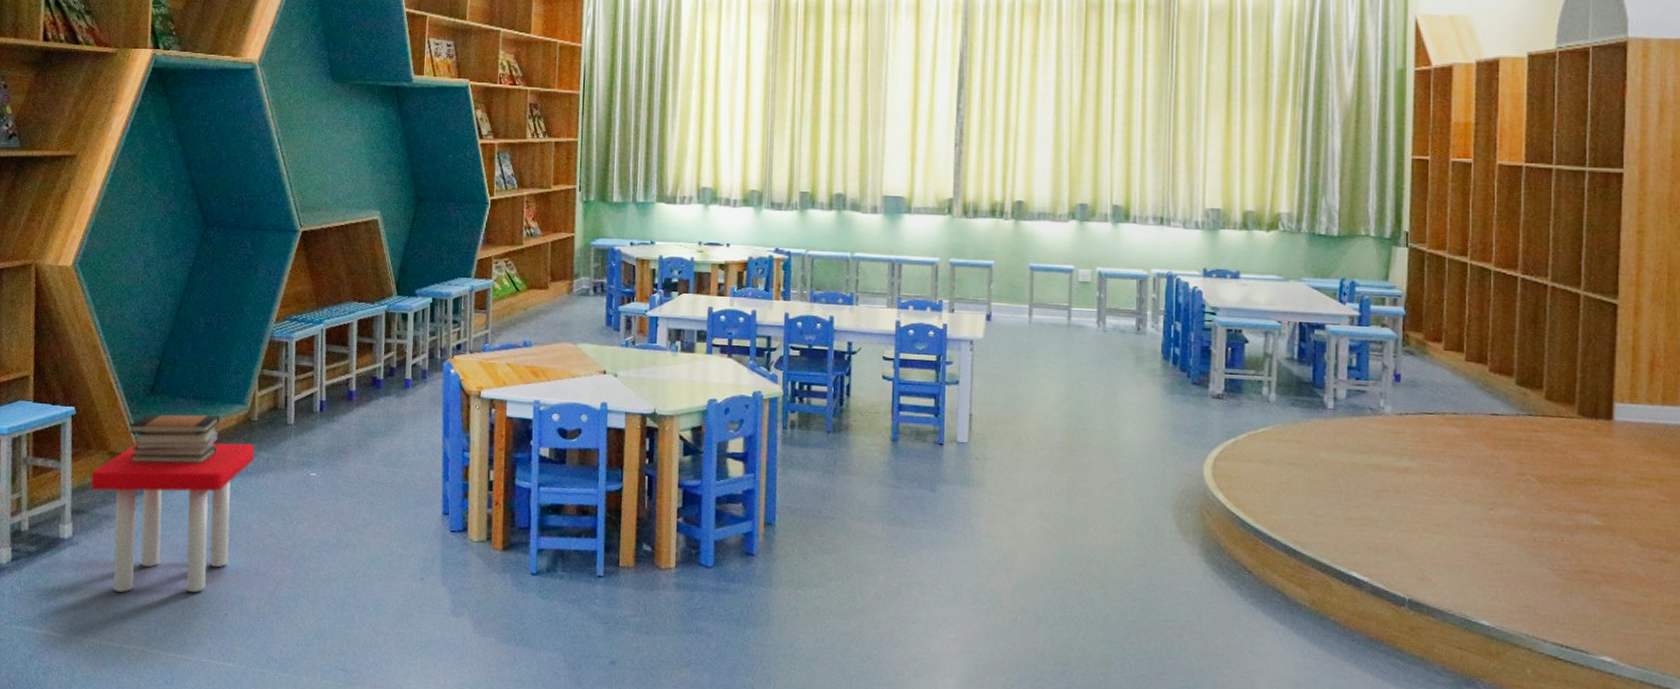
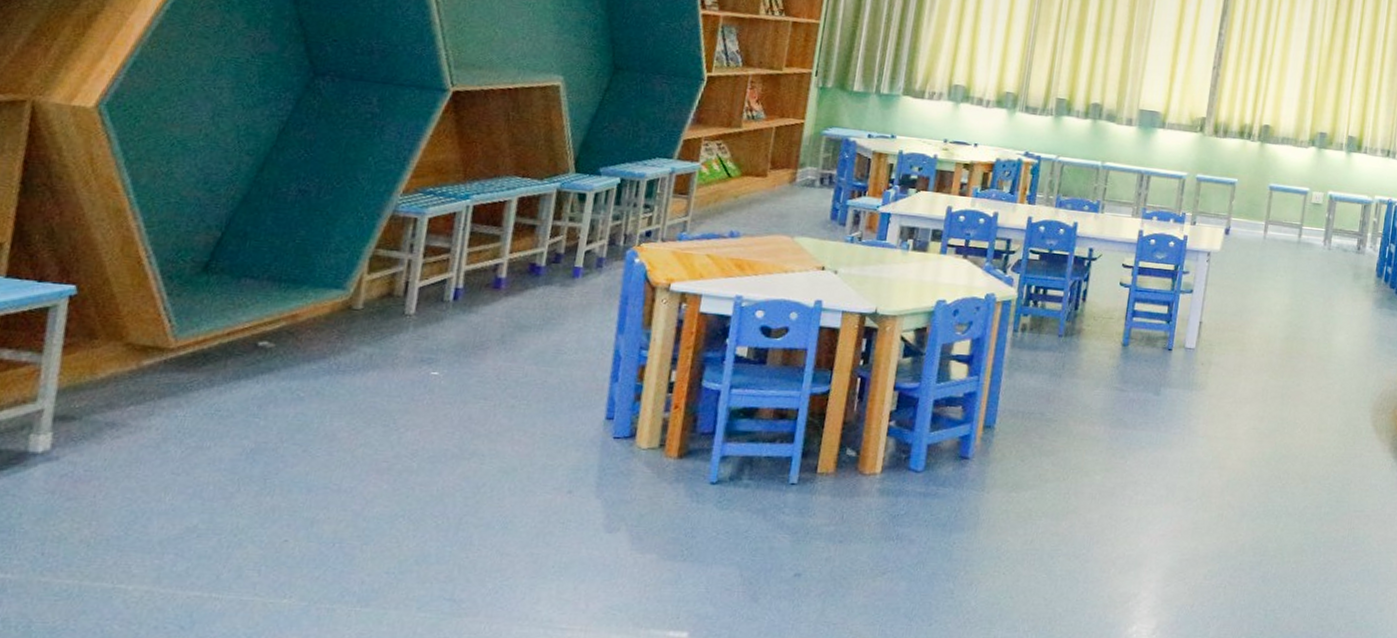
stool: present [91,443,254,593] -> none [90,332,353,519]
book stack: present [129,414,220,464] -> none [158,297,306,359]

